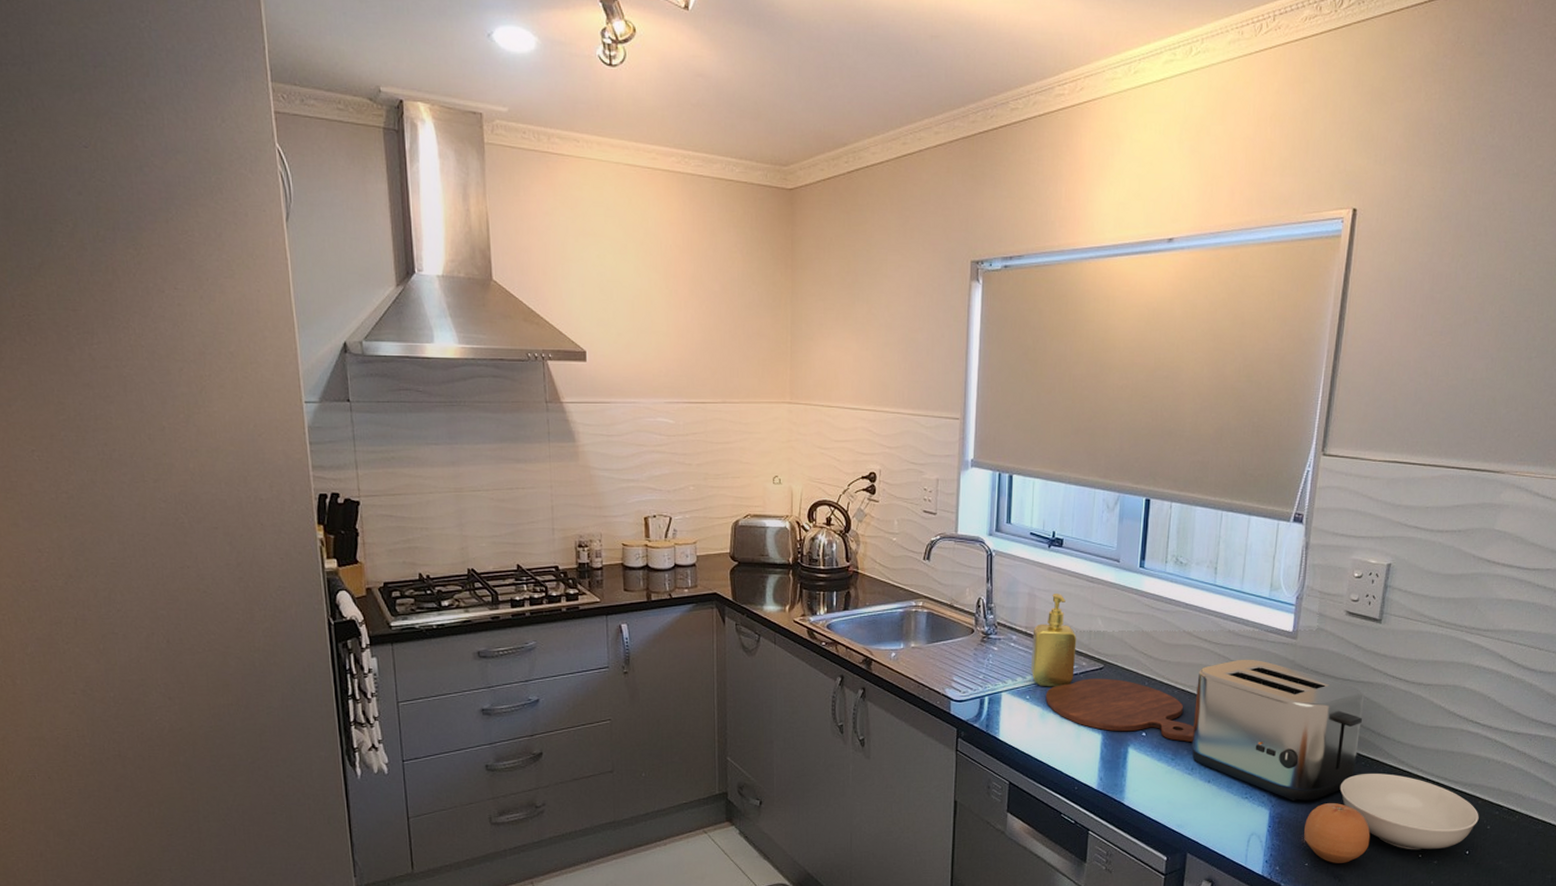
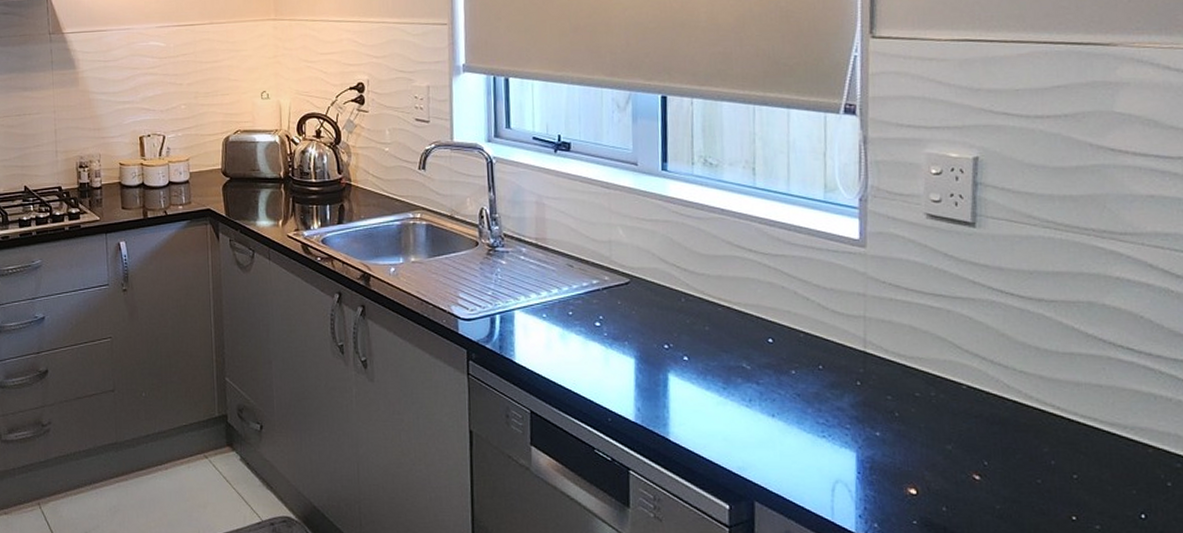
soap dispenser: present [1030,594,1077,687] -> none [544,202,596,304]
cutting board: present [1045,678,1194,743] -> none [564,294,747,369]
toaster: present [1191,659,1365,802] -> none [745,271,968,443]
fruit: present [1304,803,1371,863] -> none [906,446,999,523]
bowl: present [1339,773,1479,850] -> none [947,411,1153,511]

